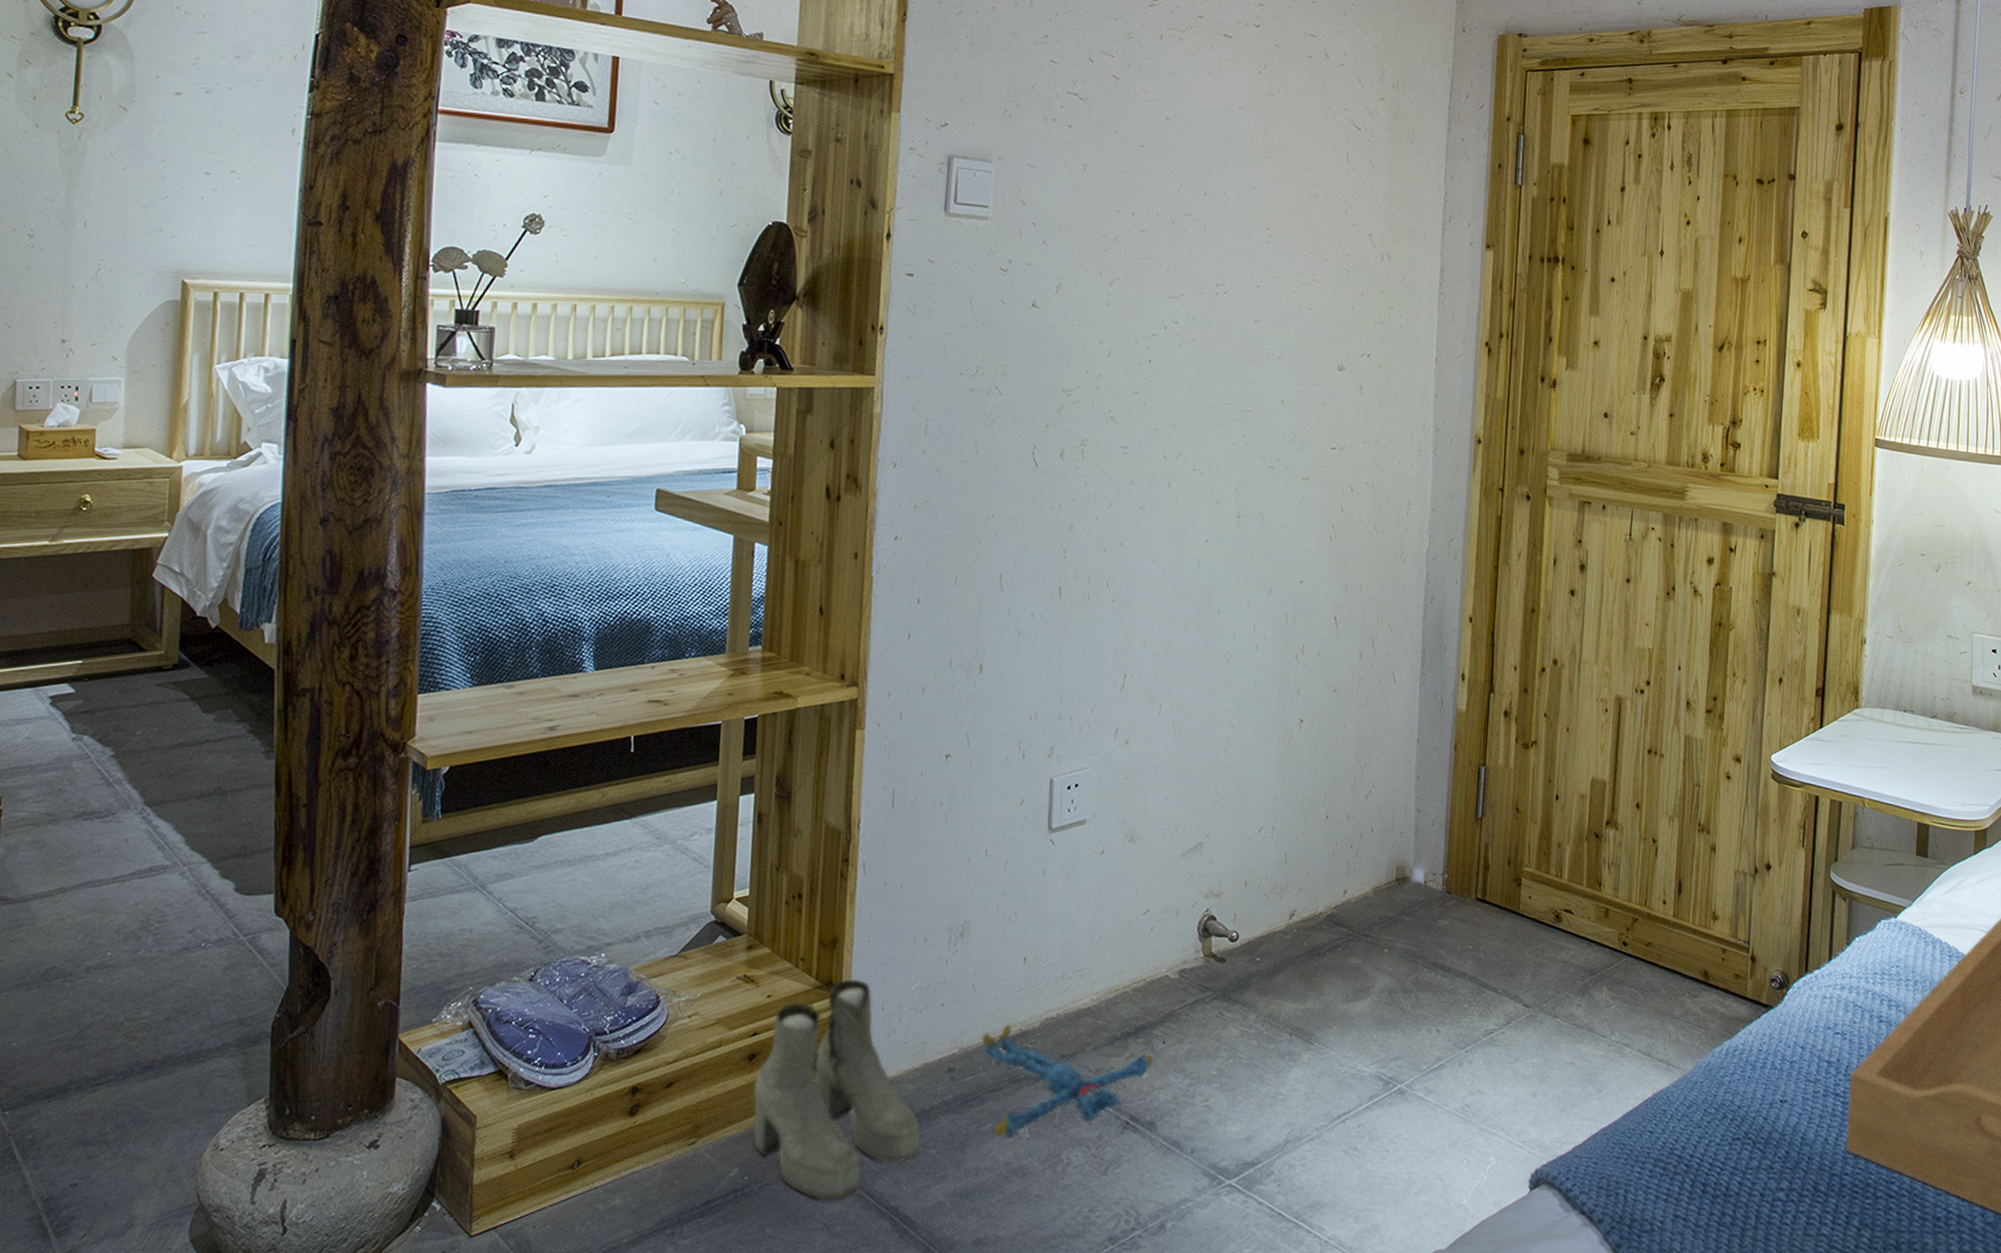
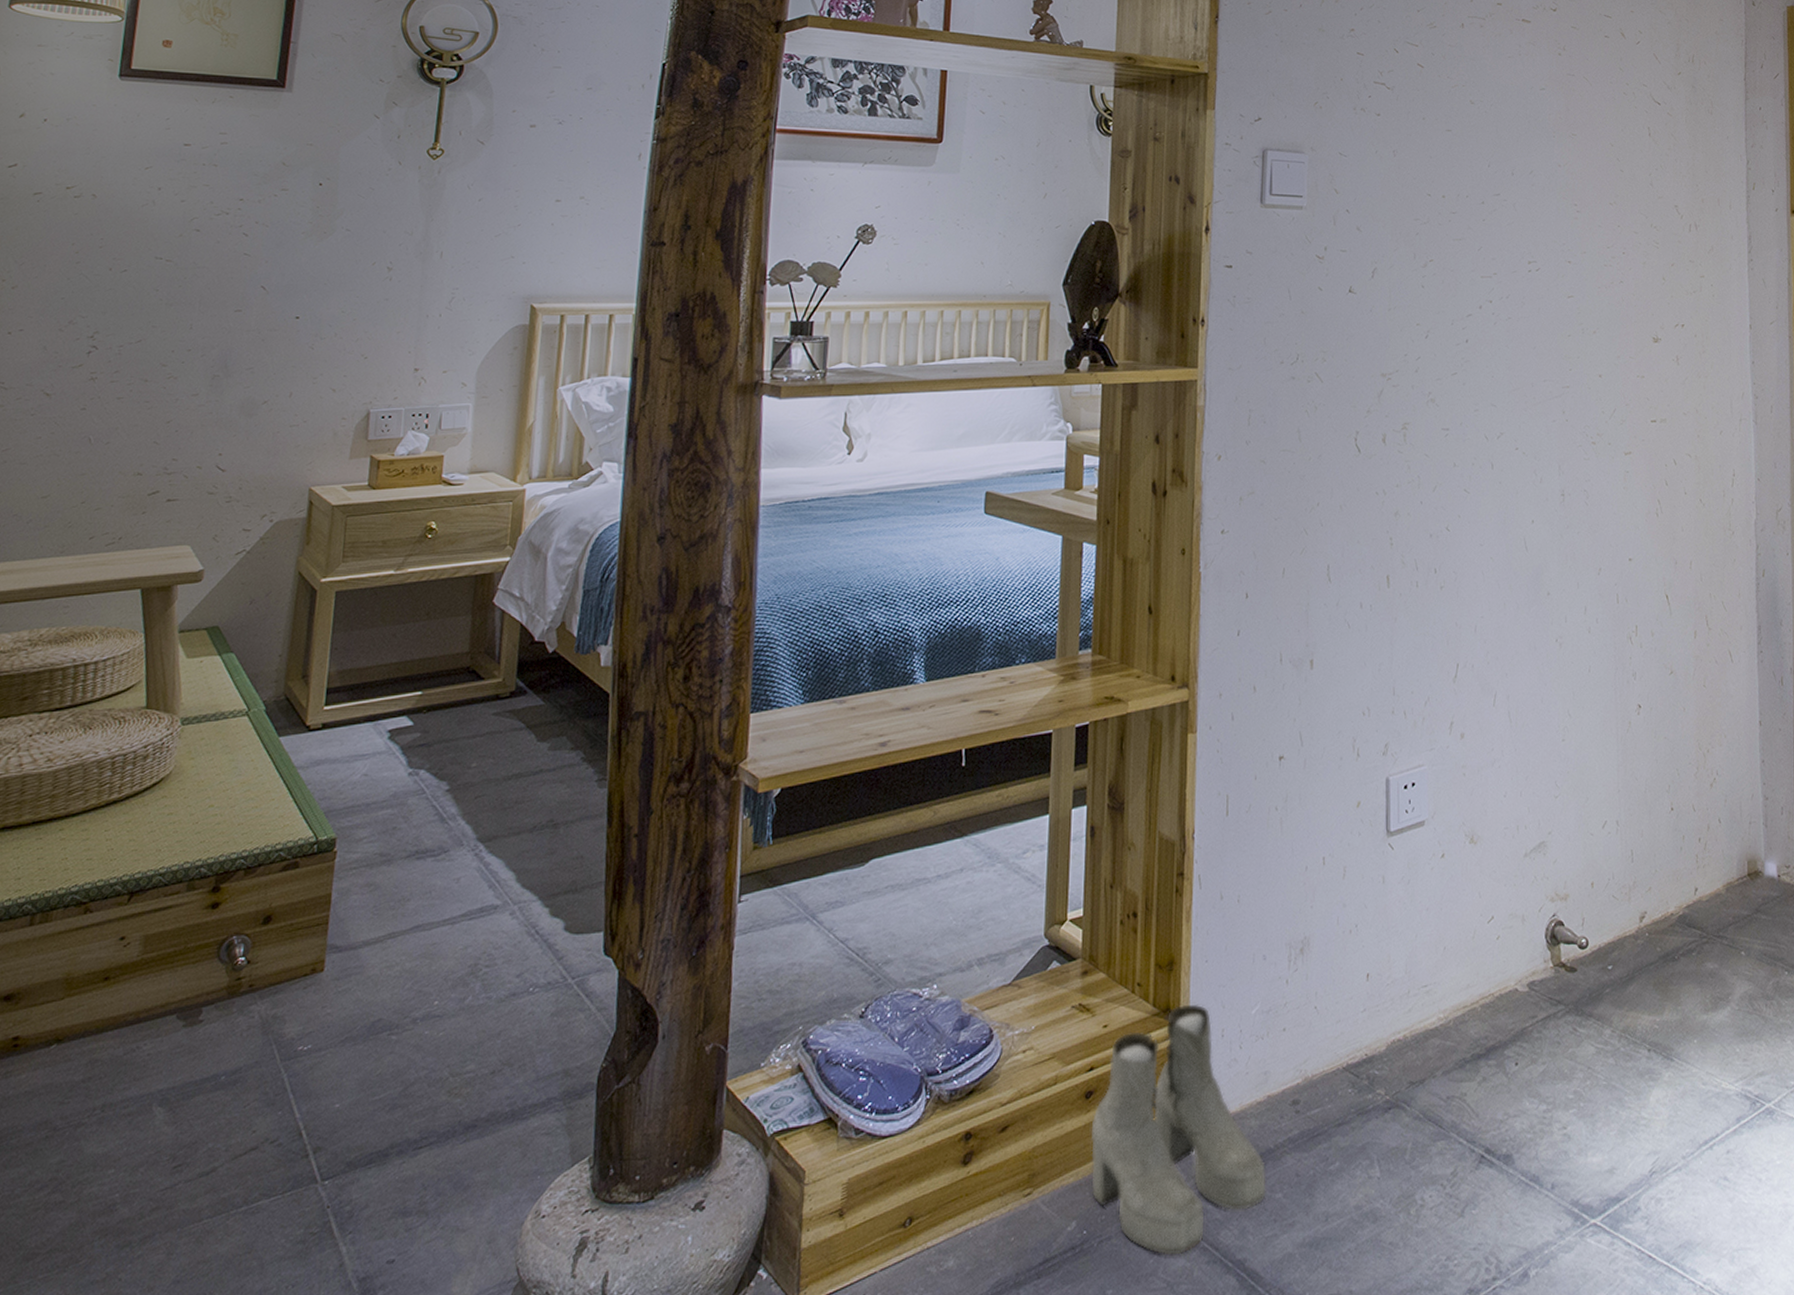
plush toy: present [982,1024,1154,1137] -> none [1327,1049,1507,1177]

